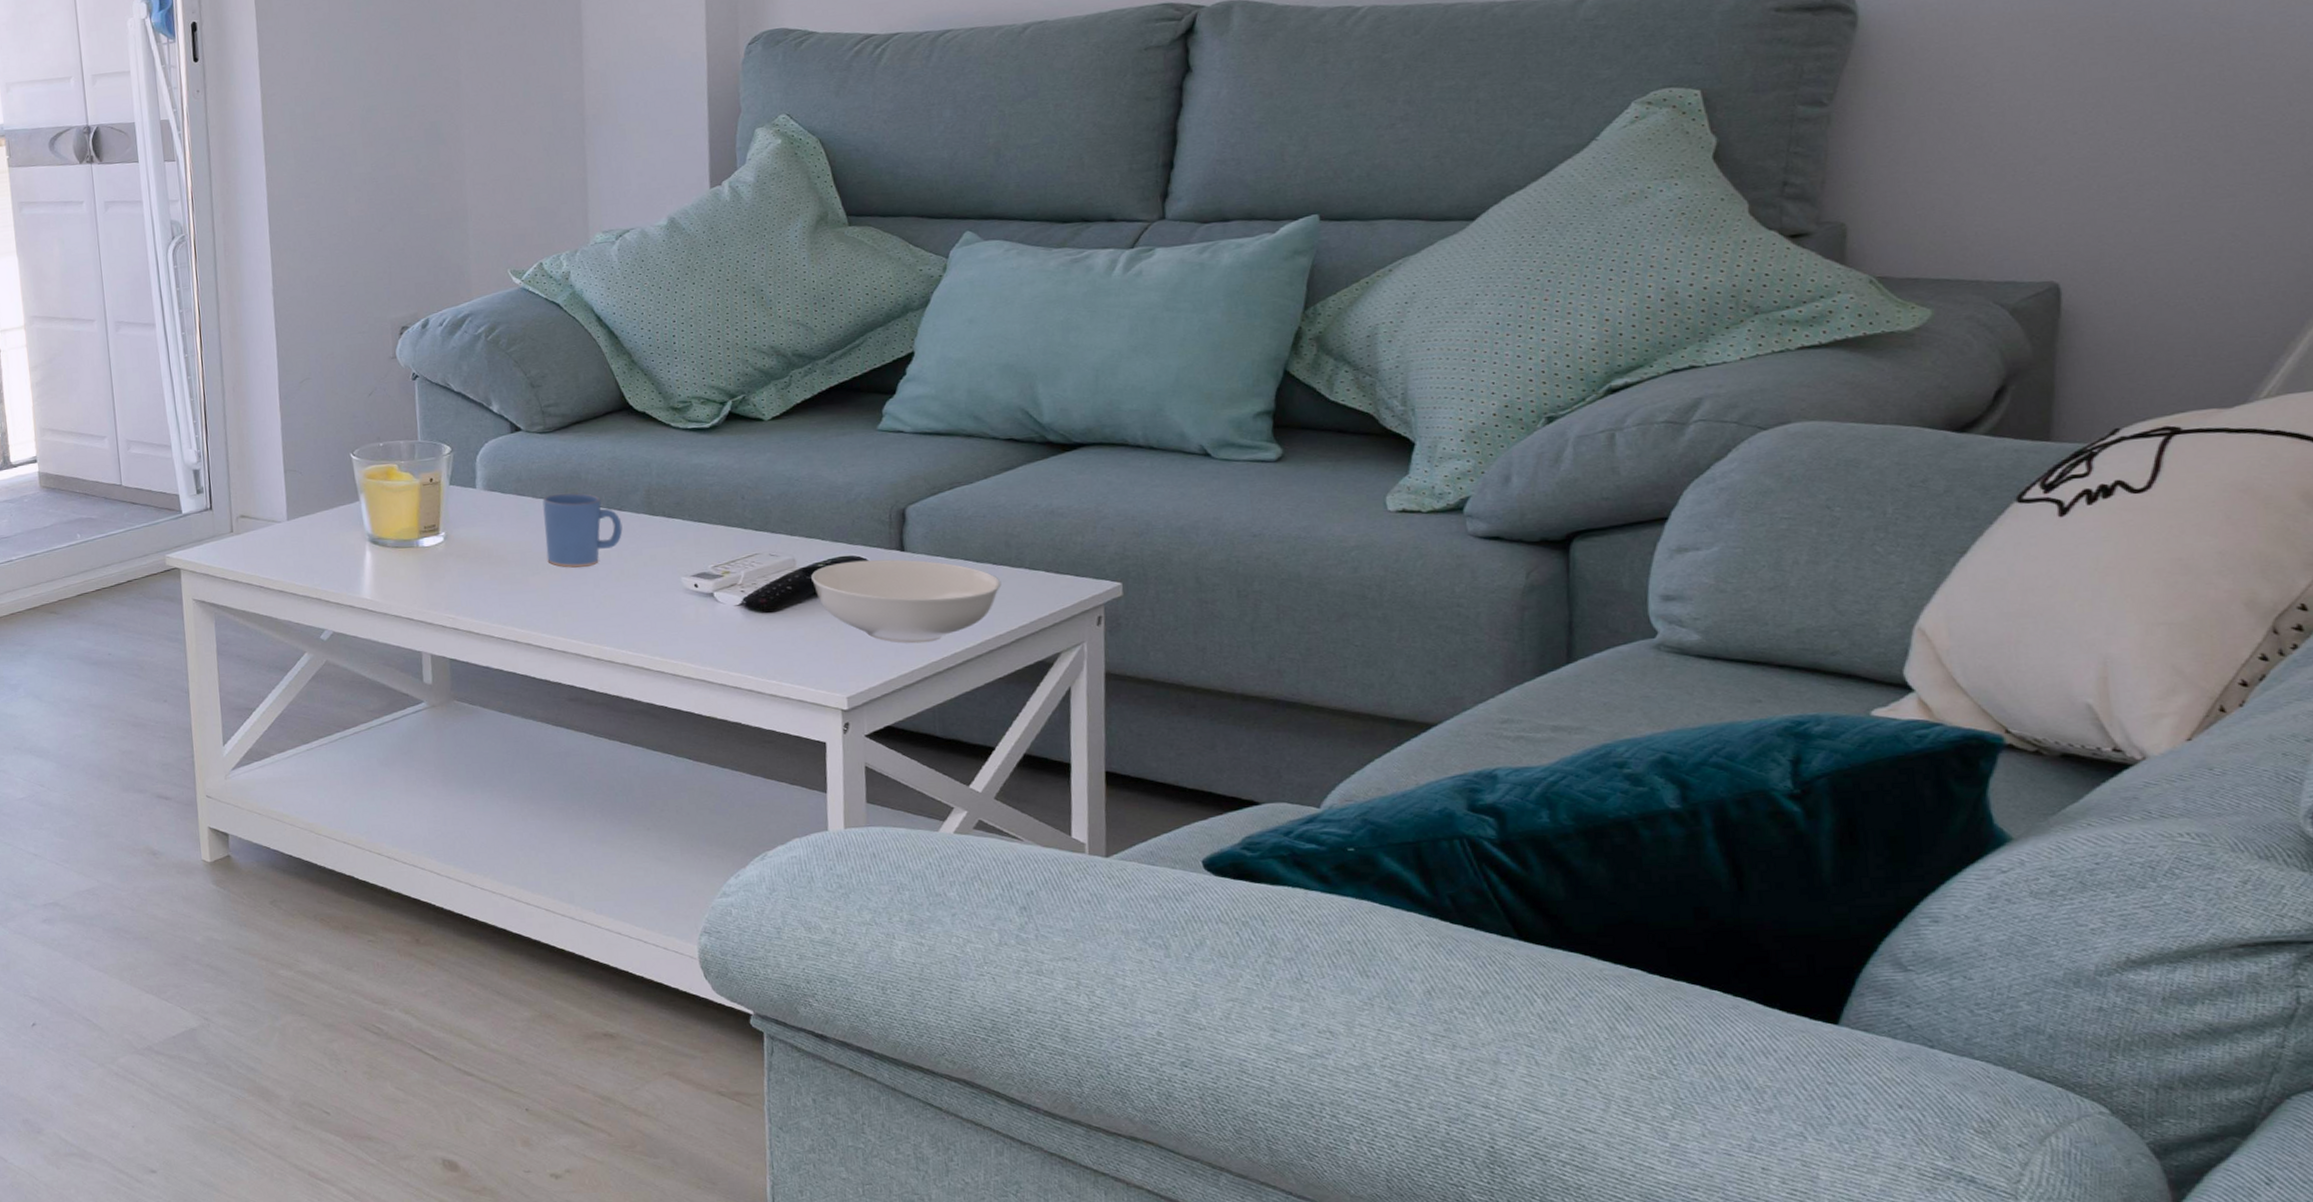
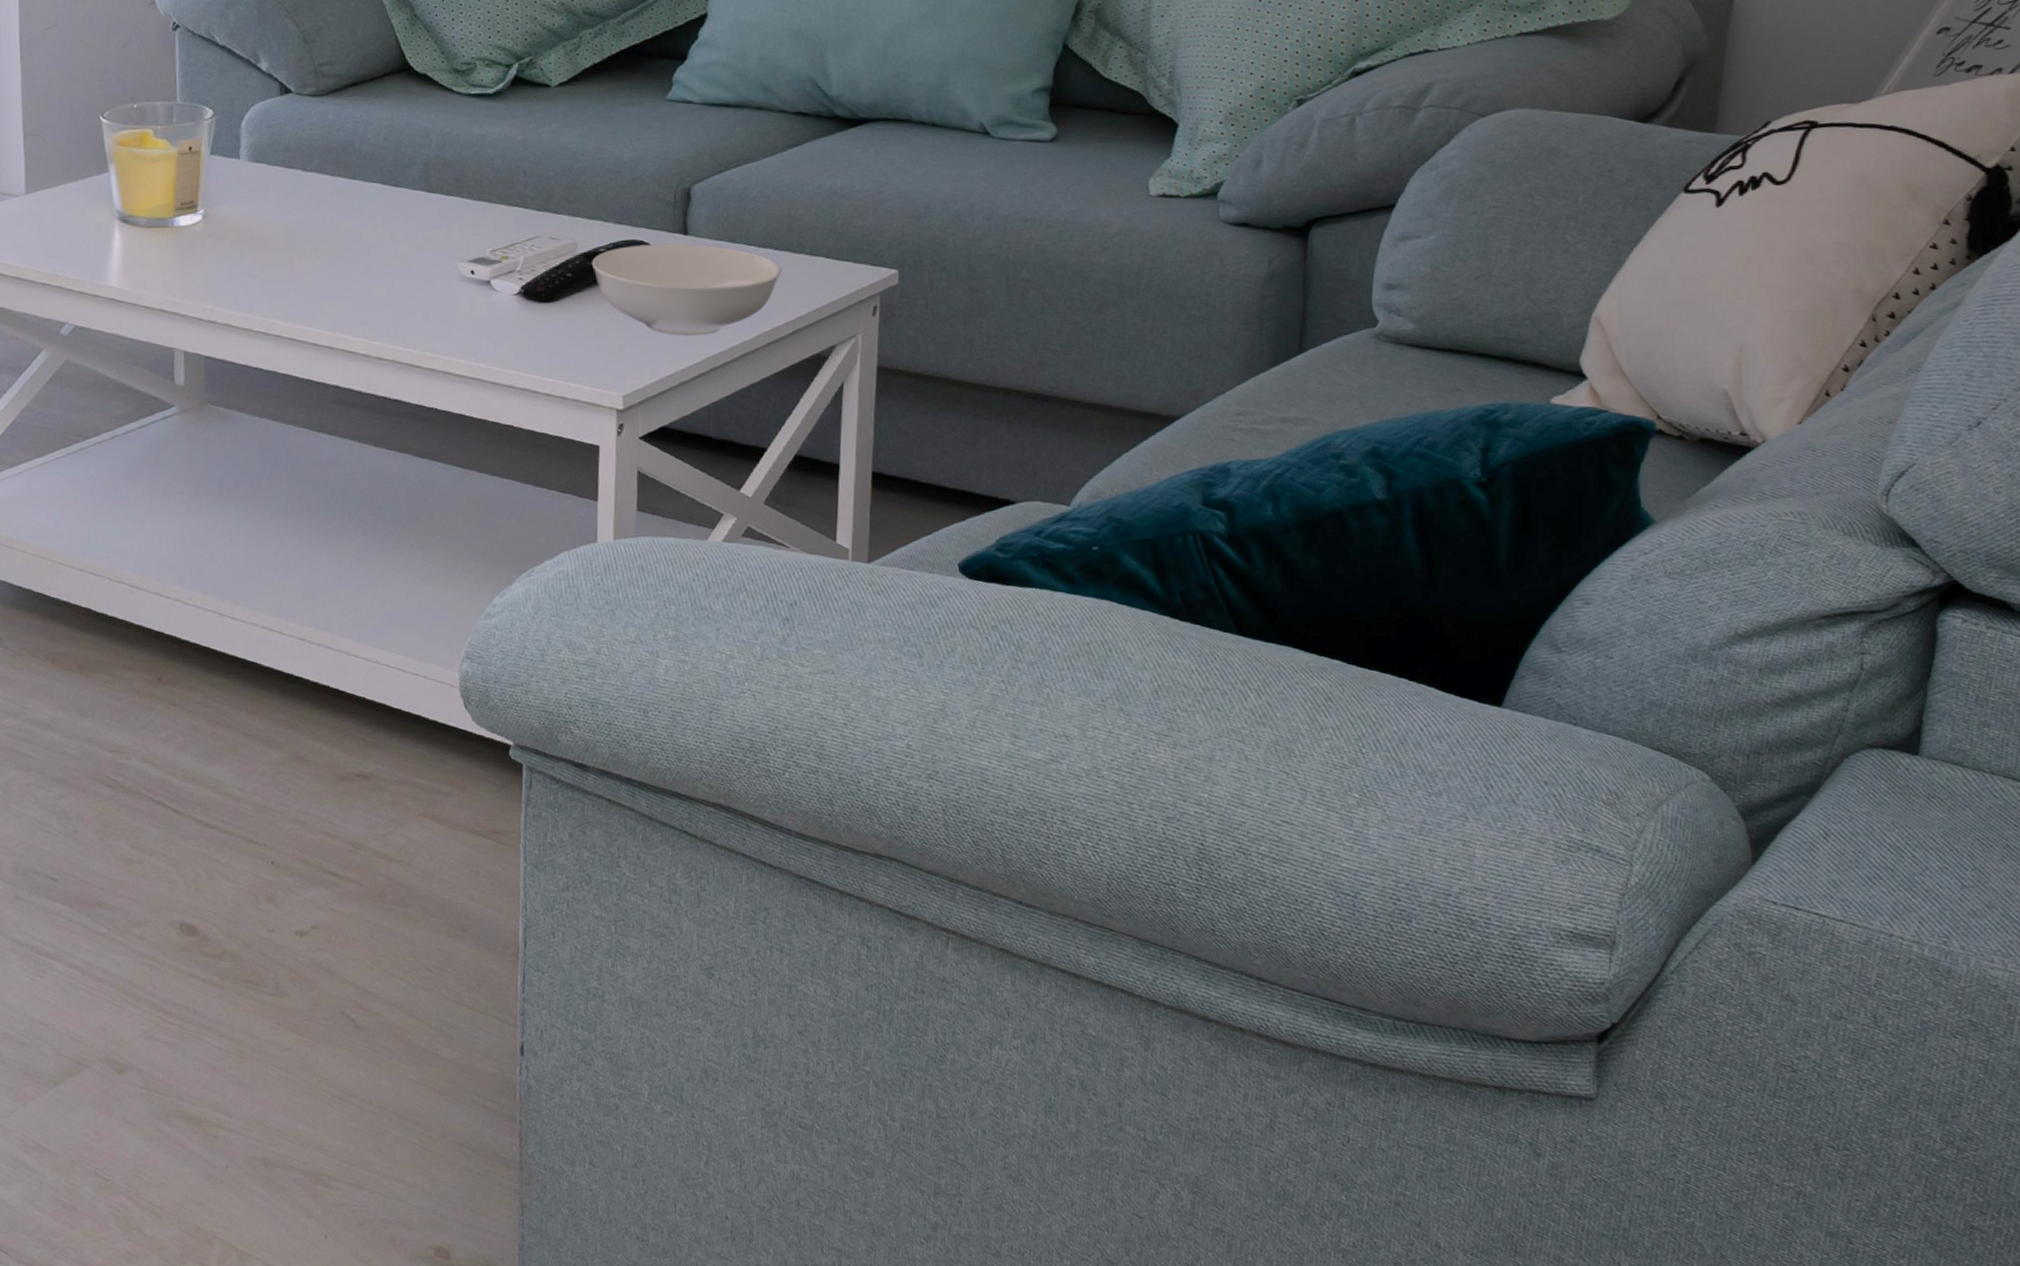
mug: present [542,492,623,568] -> none [312,165,397,252]

